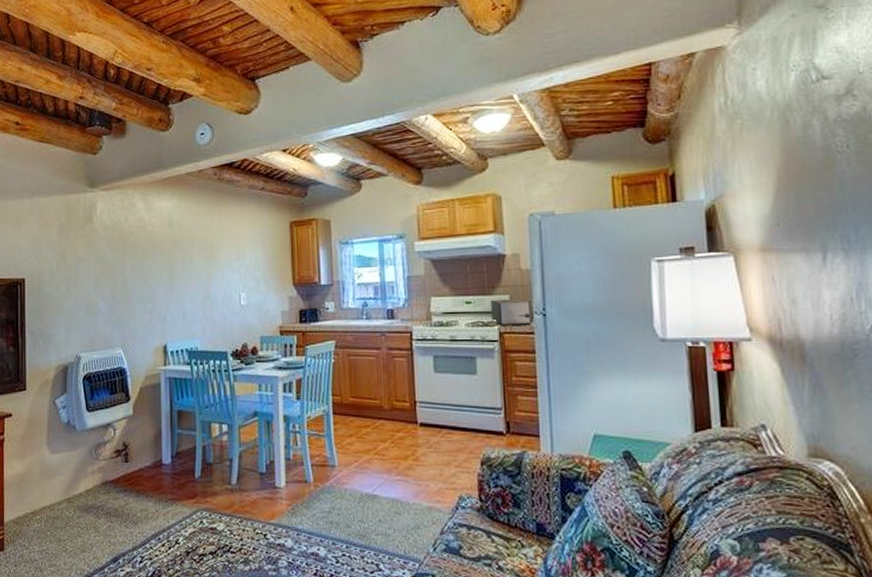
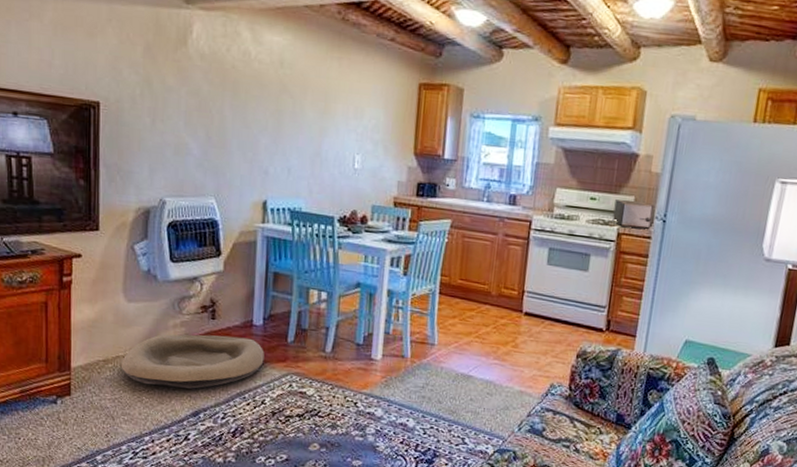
dog bed: none [48,477,175,534] -> present [121,334,264,389]

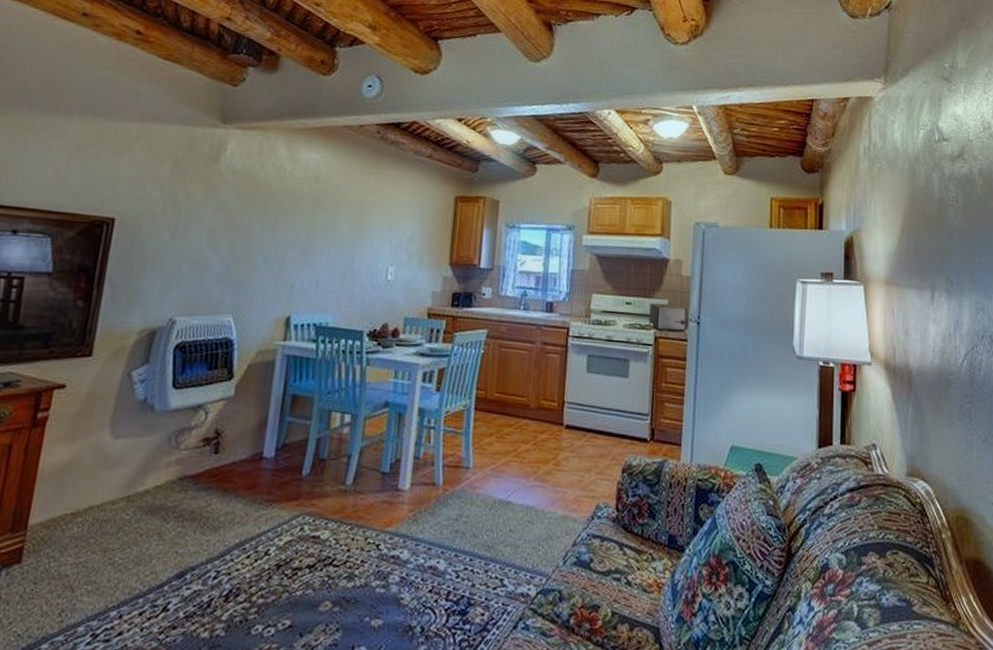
dog bed: present [121,334,264,389] -> none [93,472,274,542]

